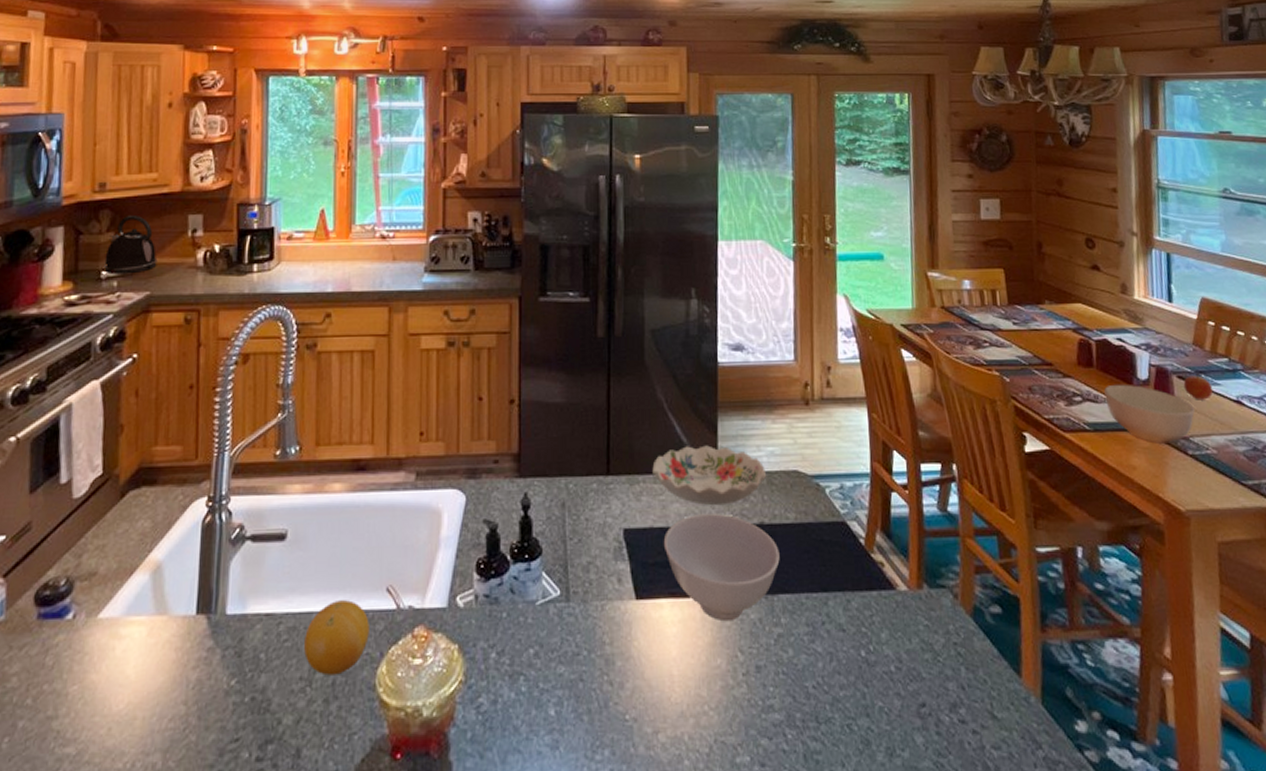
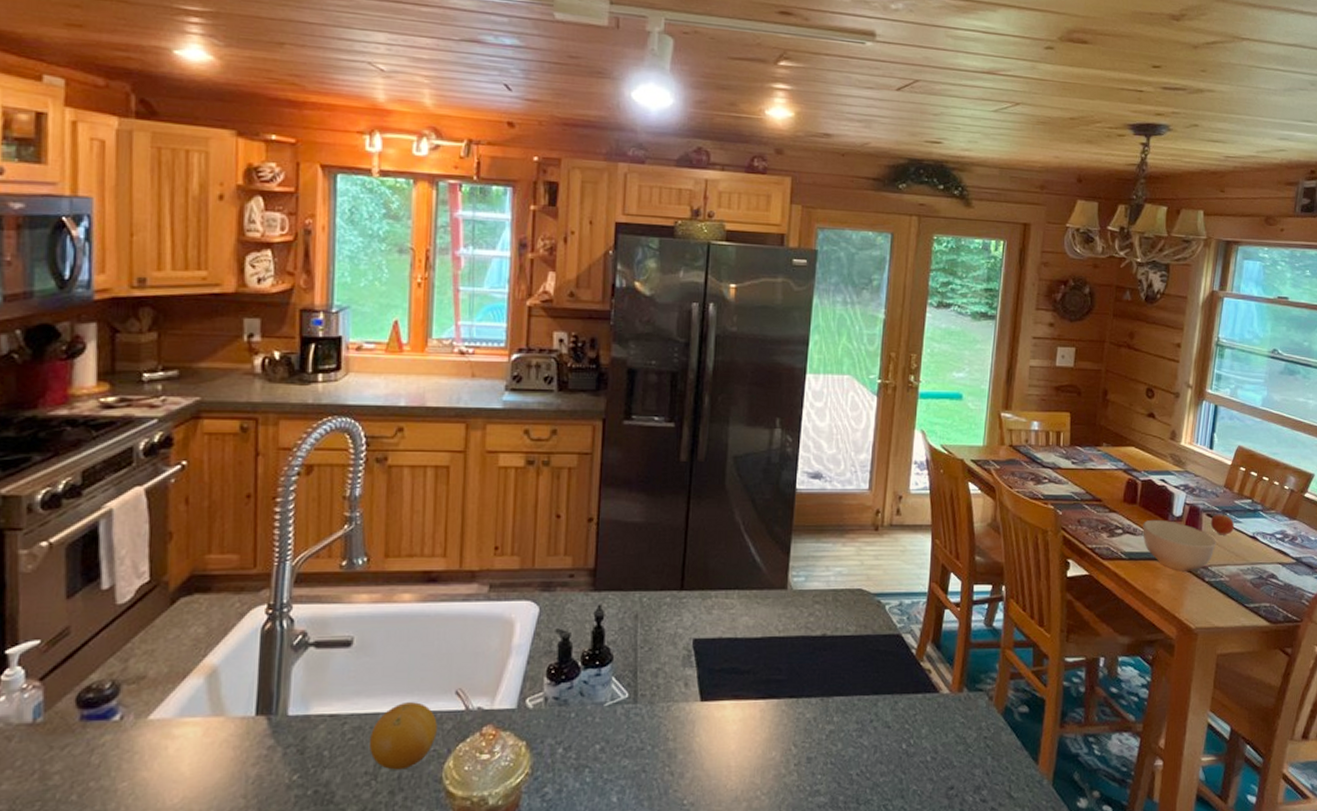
kettle: present [104,214,158,275] -> none [146,314,209,378]
decorative bowl: present [652,445,766,506] -> none [725,565,832,619]
bowl: present [663,514,780,622] -> none [730,626,838,720]

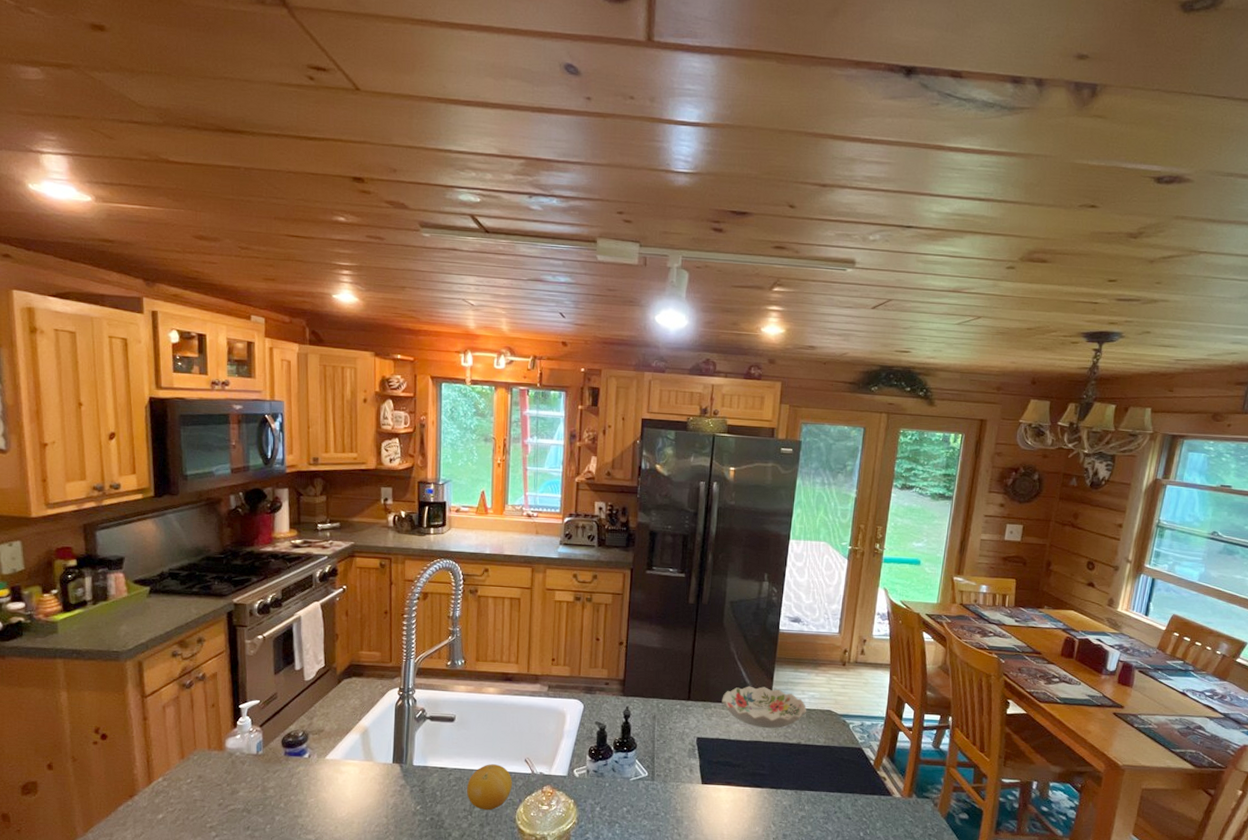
decorative bowl: none [725,565,832,619] -> present [722,686,806,729]
bowl: present [1142,519,1216,571] -> none [1077,672,1147,718]
fruit: present [1210,512,1235,535] -> none [1142,670,1166,690]

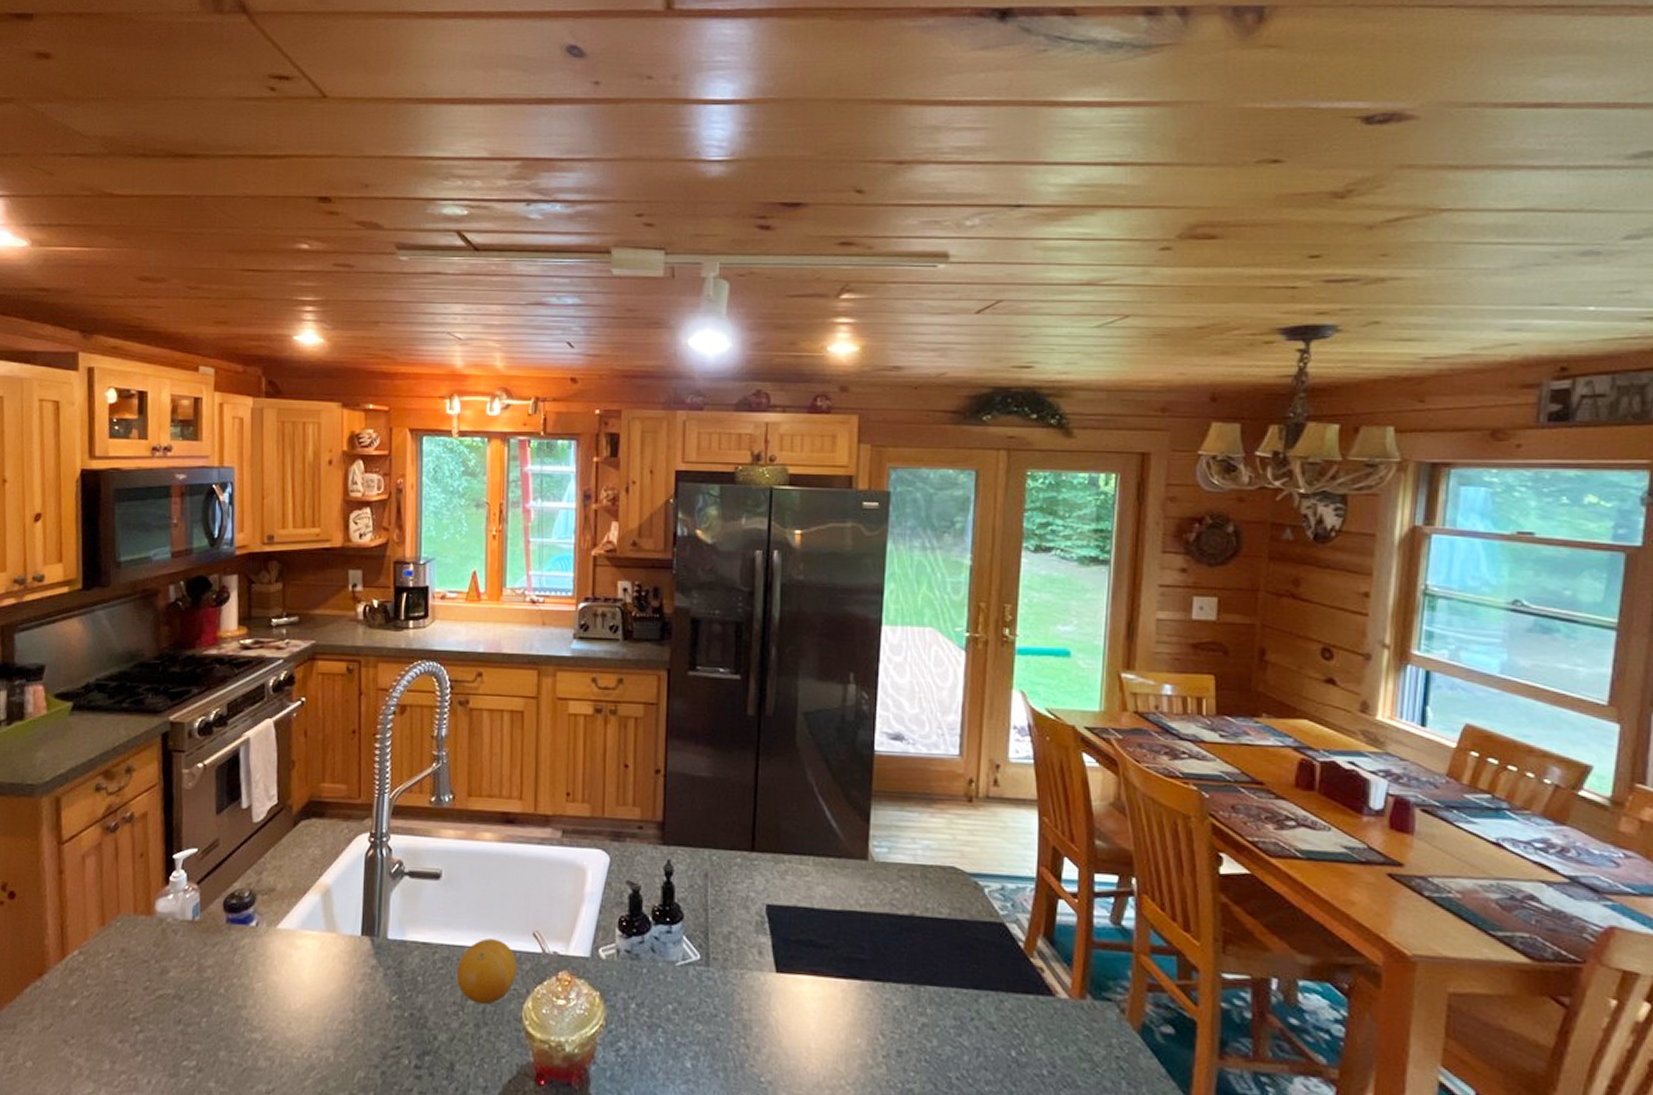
decorative bowl: present [722,686,806,729] -> none [799,831,920,893]

